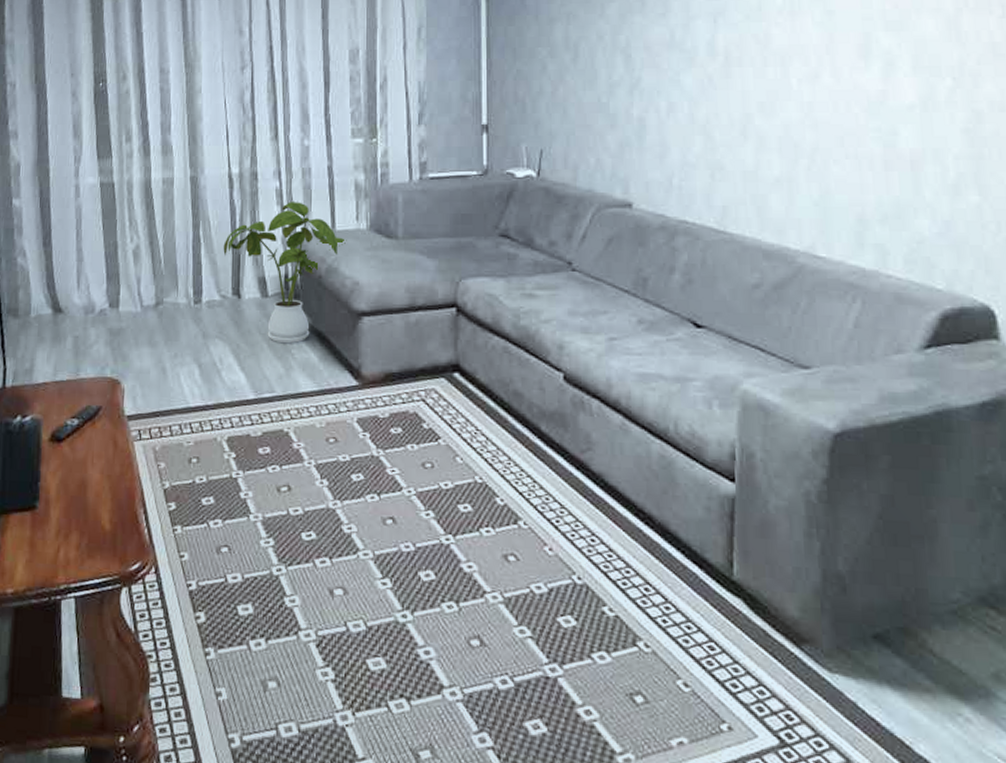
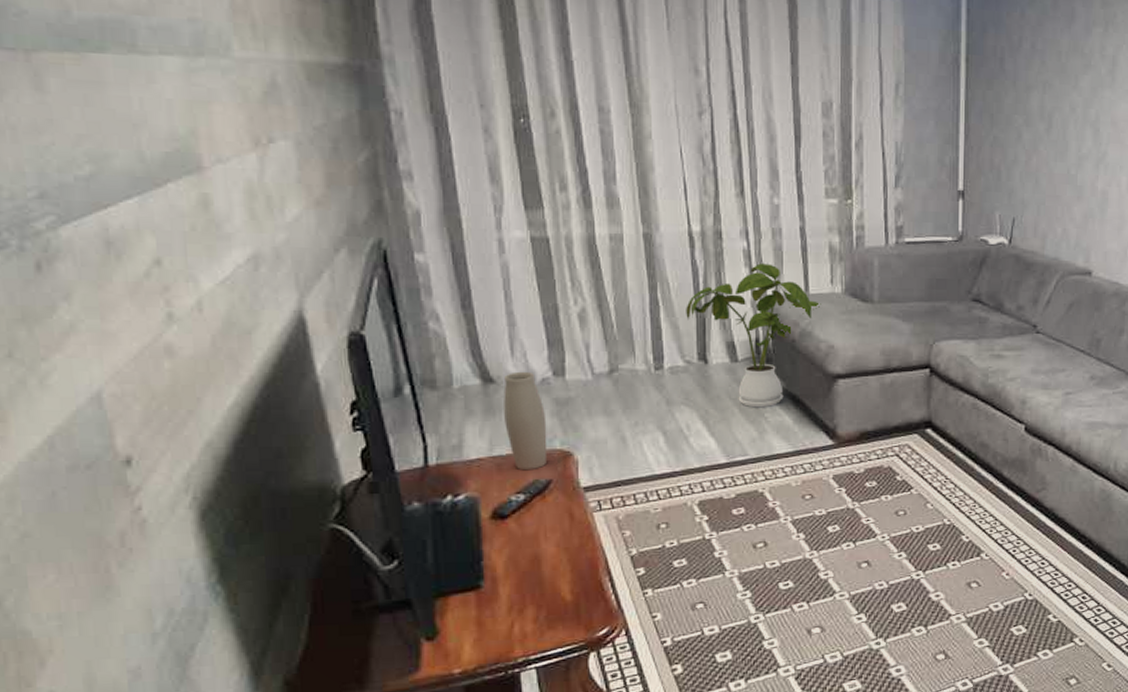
vase: none [67,302,101,397] -> present [503,371,548,471]

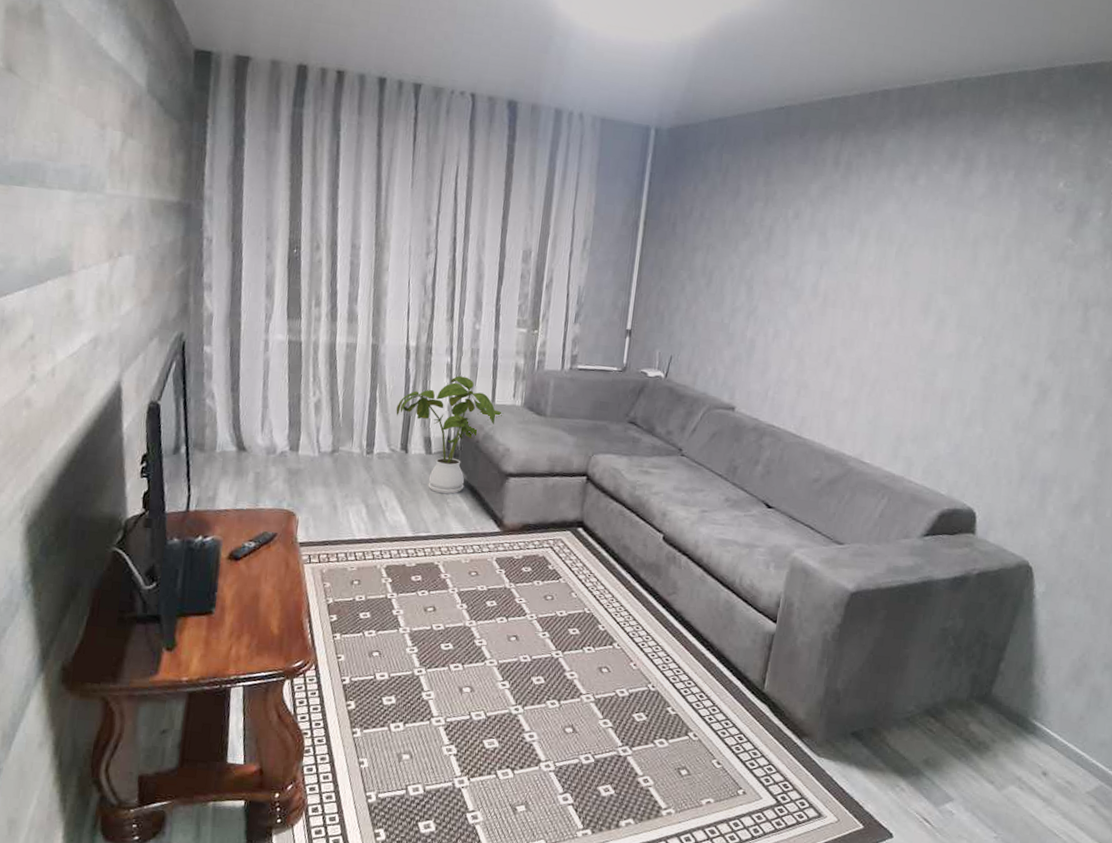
vase: present [503,371,548,471] -> none [248,444,280,524]

